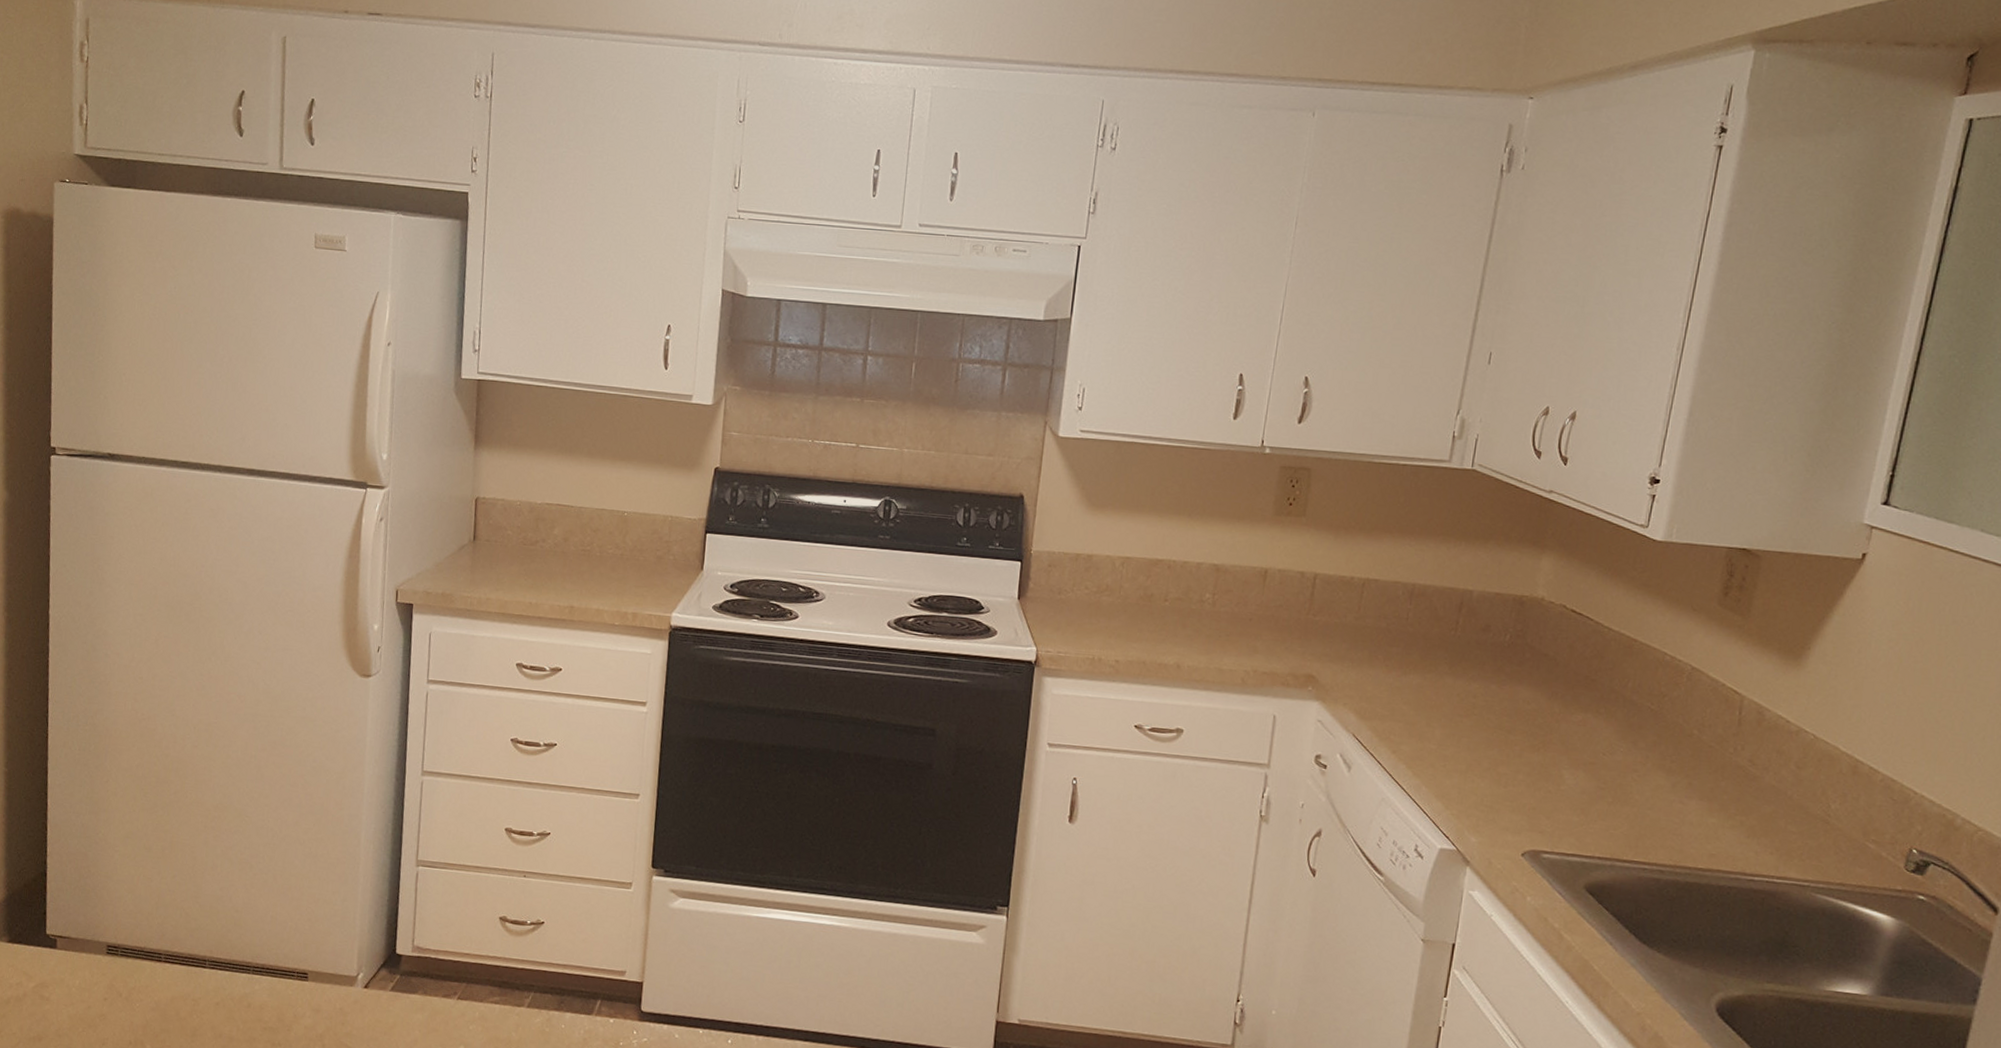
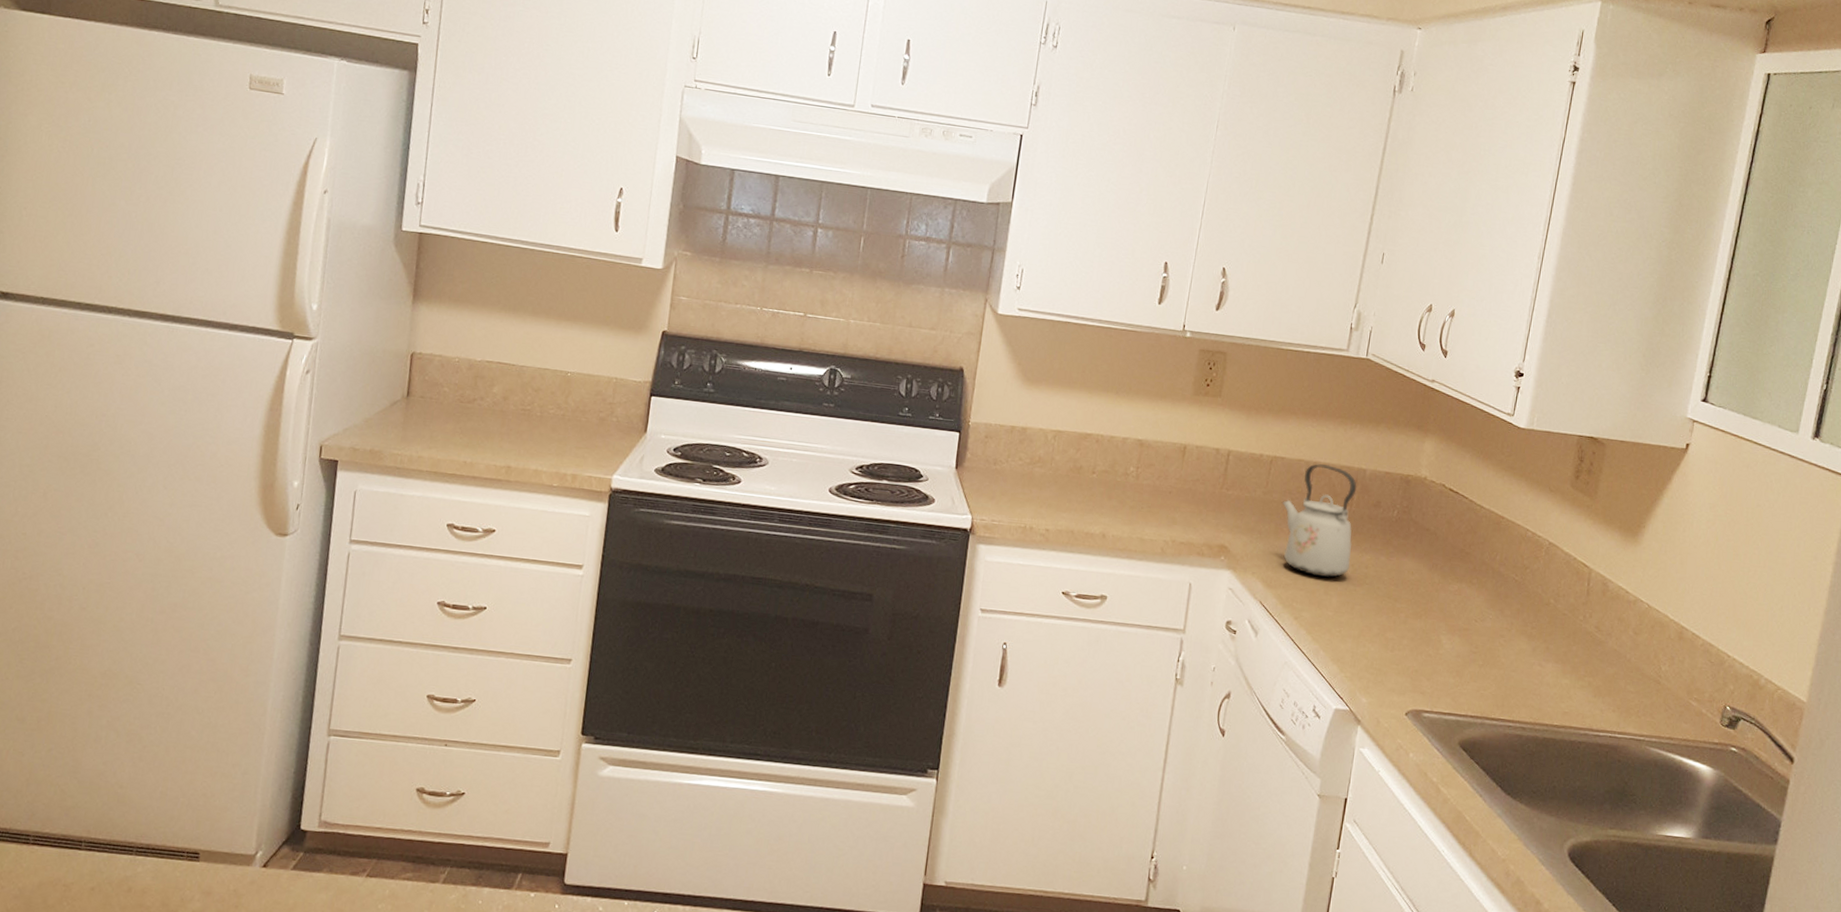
kettle: none [1376,586,1462,708] -> present [1281,464,1357,578]

